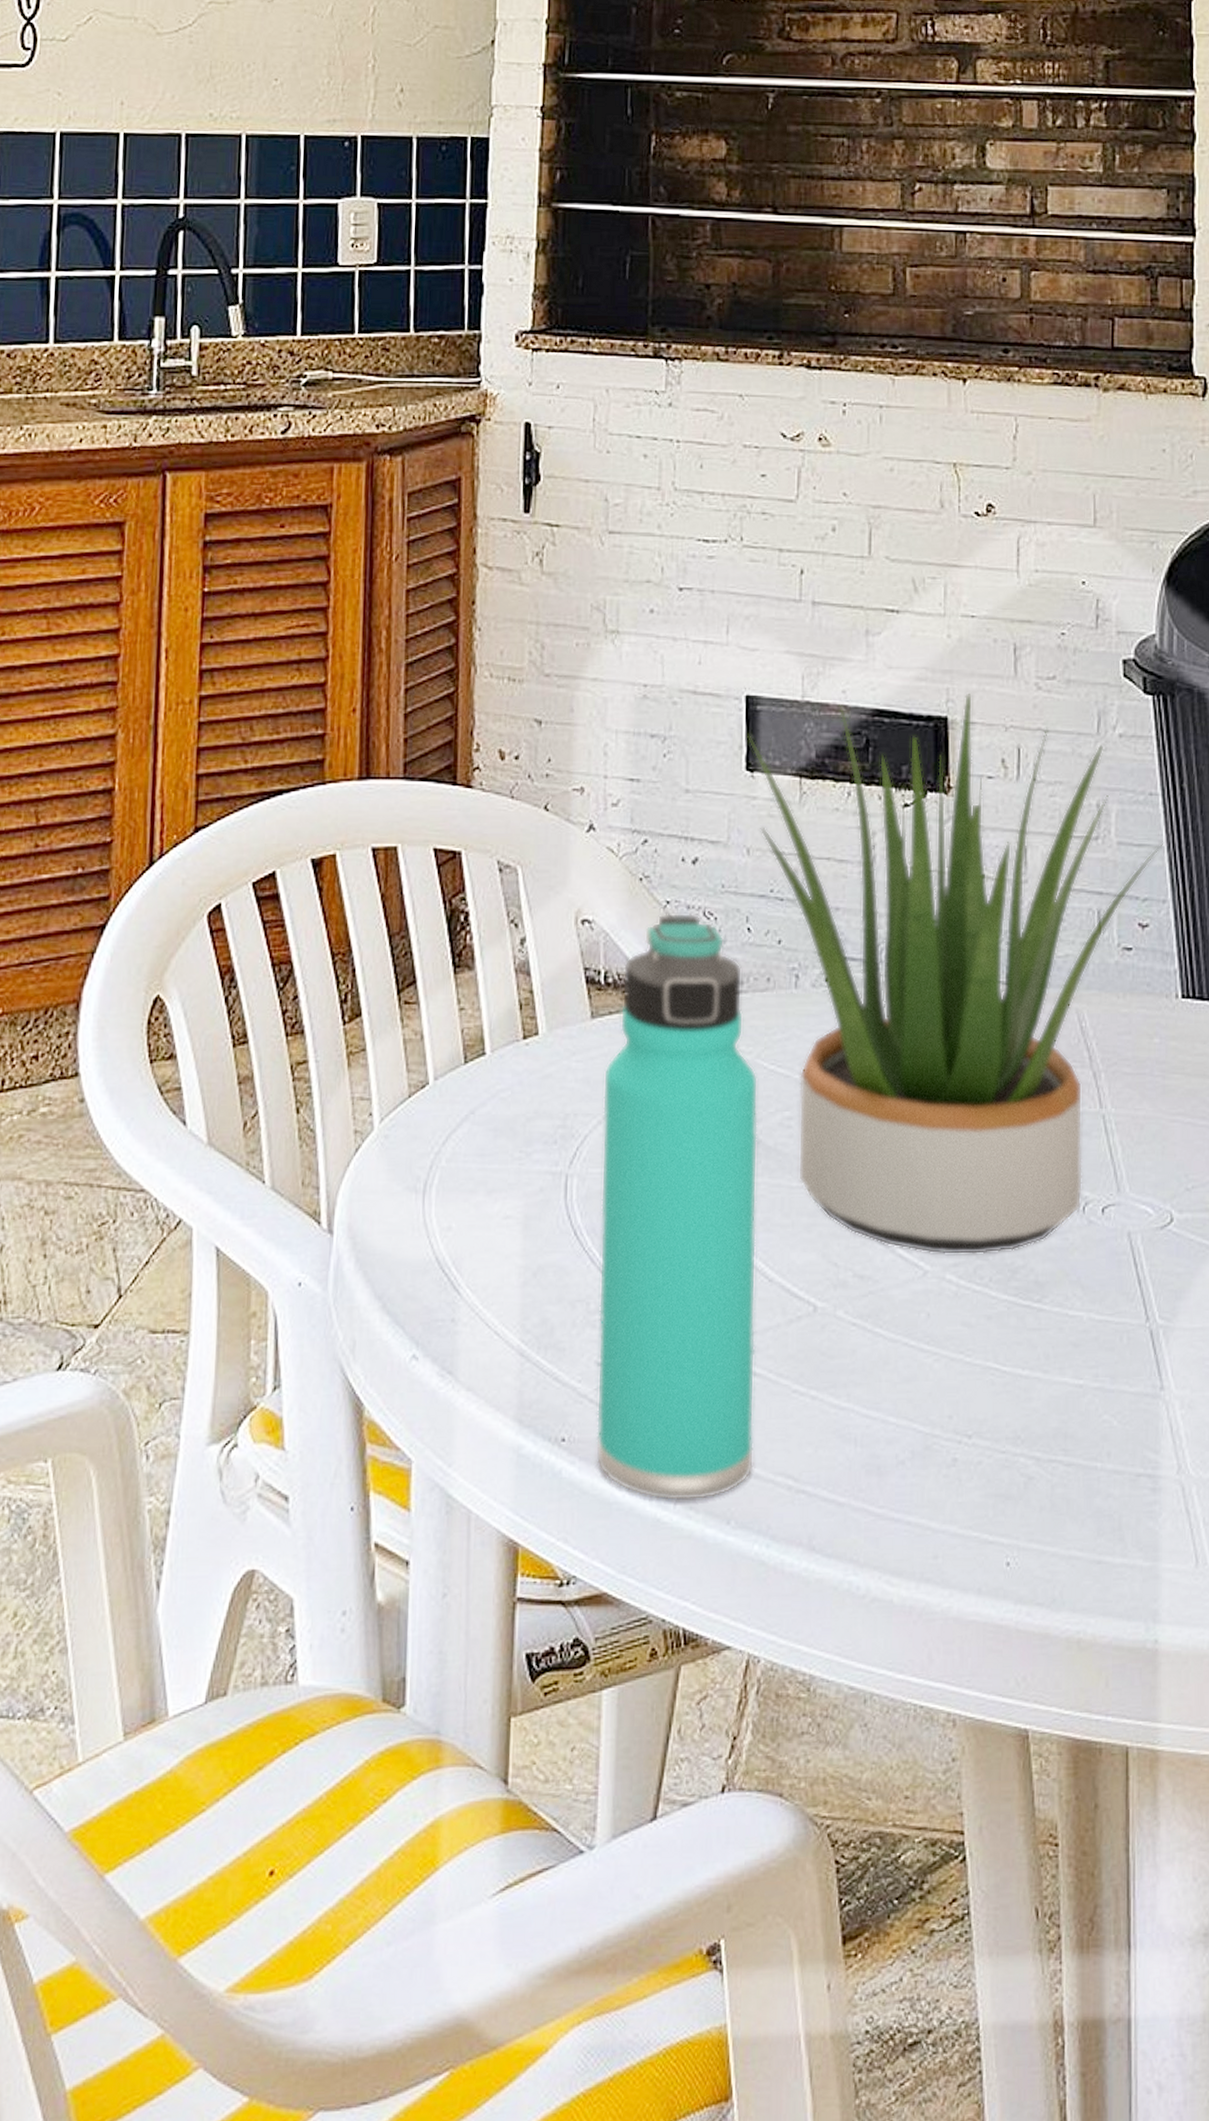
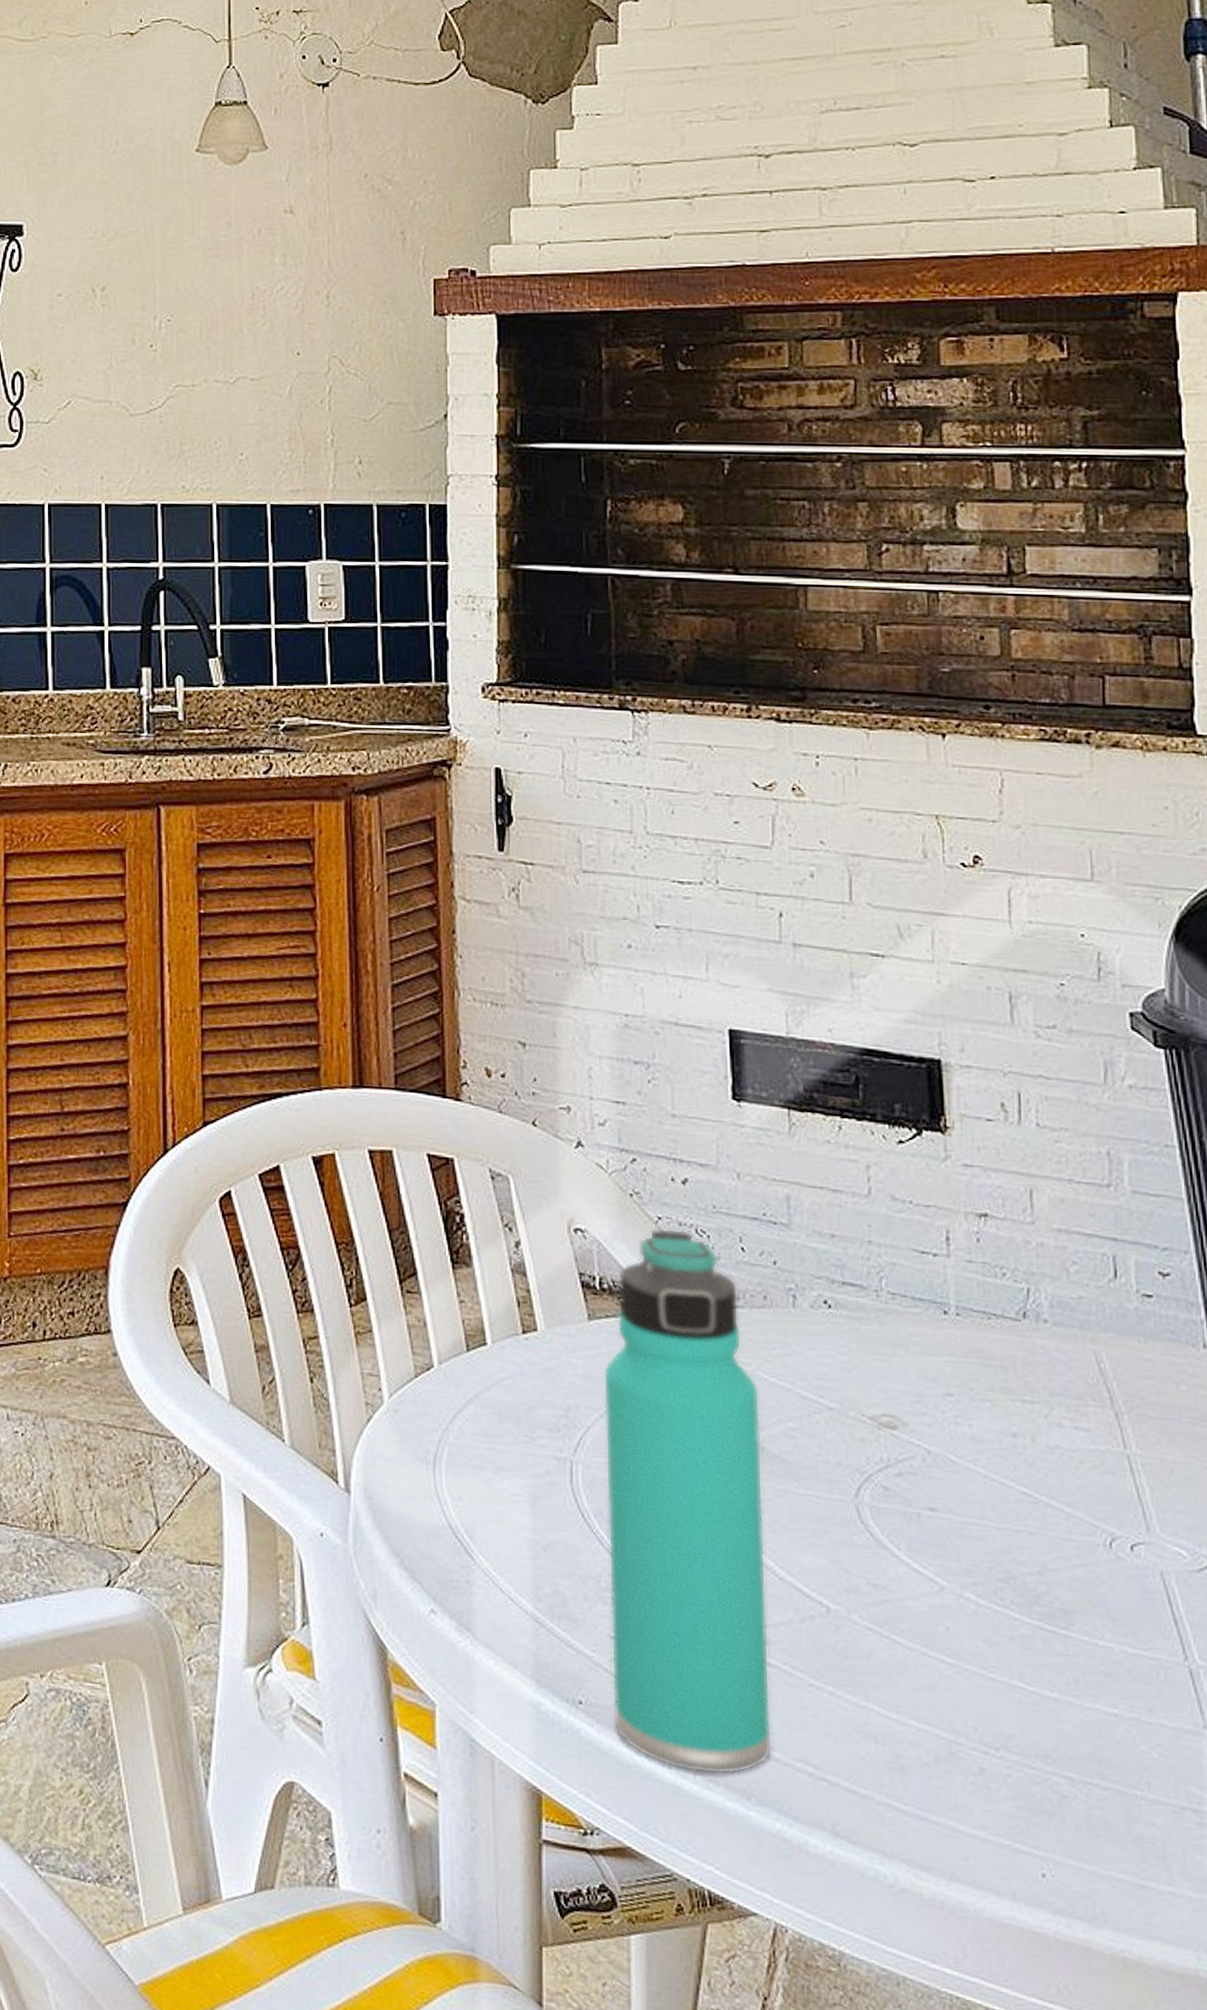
potted plant: present [747,693,1164,1256] -> none [732,1037,1184,1578]

